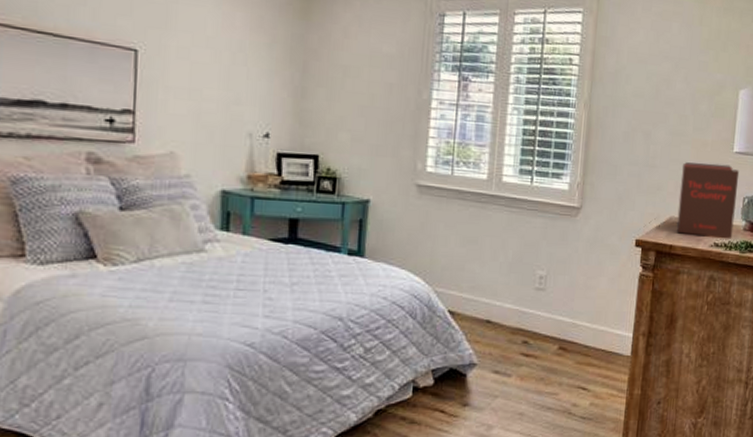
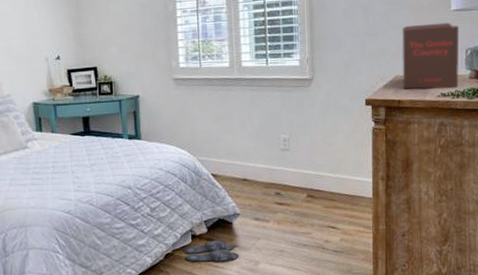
slippers: none [399,395,469,425] -> present [182,240,239,263]

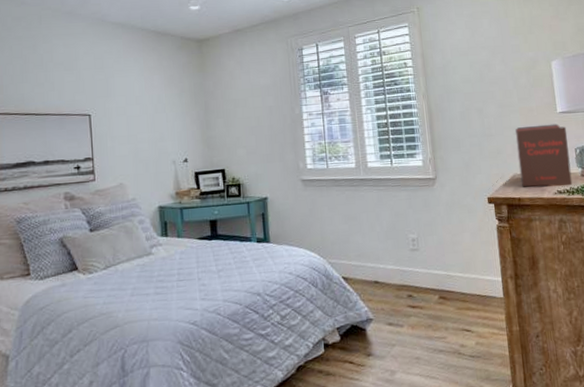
slippers: present [182,240,239,263] -> none [315,348,374,375]

